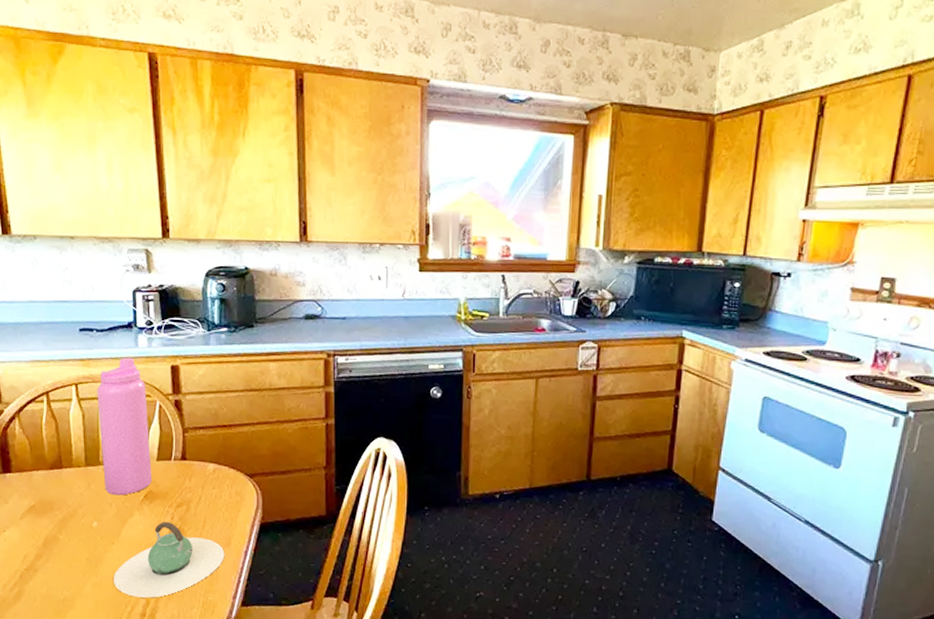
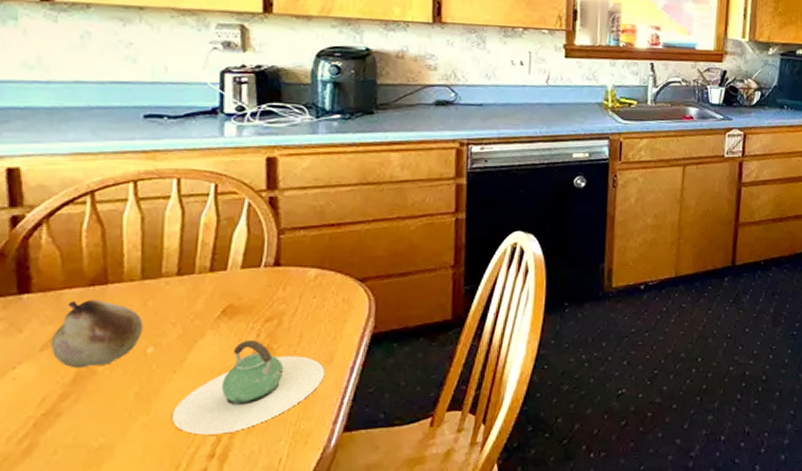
fruit: none [27,480,89,535] -> present [51,300,143,369]
water bottle: present [97,357,152,496] -> none [163,148,234,313]

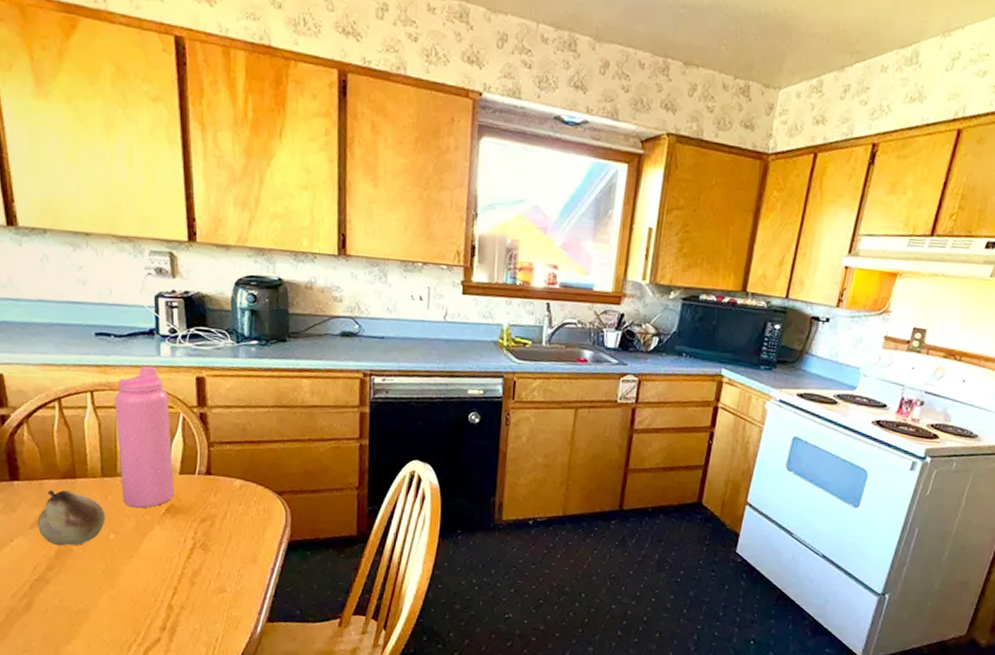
water bottle: none [163,148,234,313] -> present [114,365,175,508]
teapot: present [172,340,325,435] -> none [132,536,251,612]

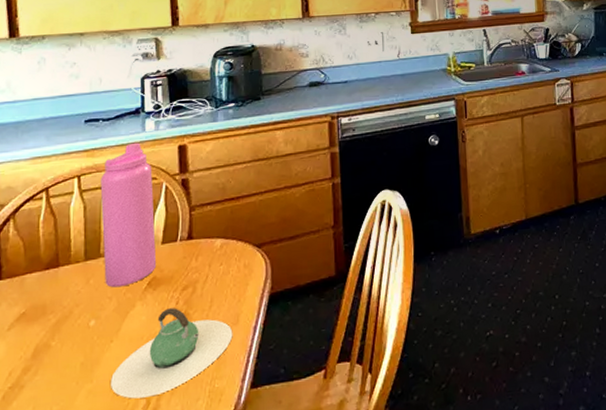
fruit: present [37,490,105,546] -> none [16,281,87,344]
teapot: none [132,536,251,612] -> present [111,308,233,399]

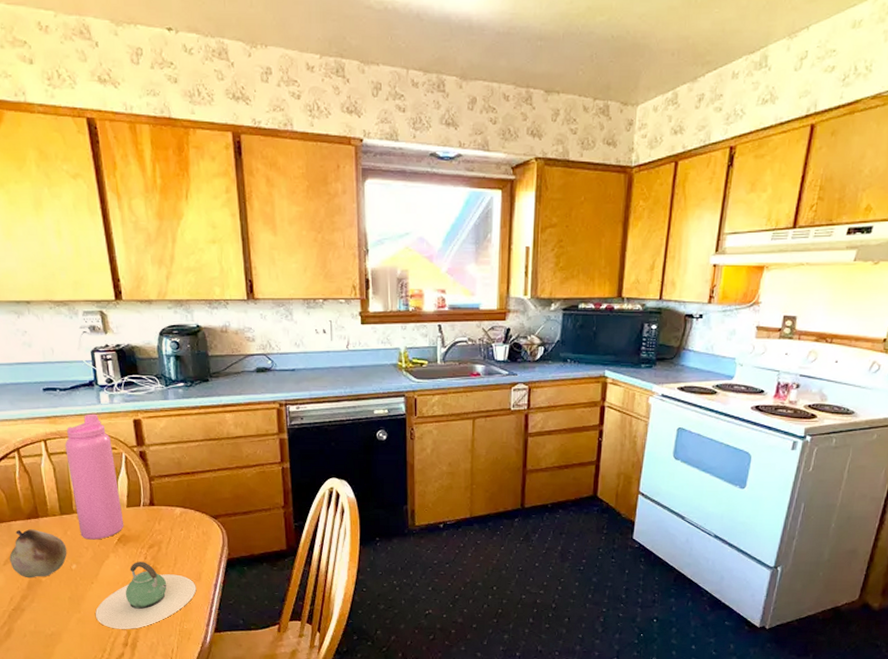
fruit: none [16,281,87,344] -> present [9,529,67,578]

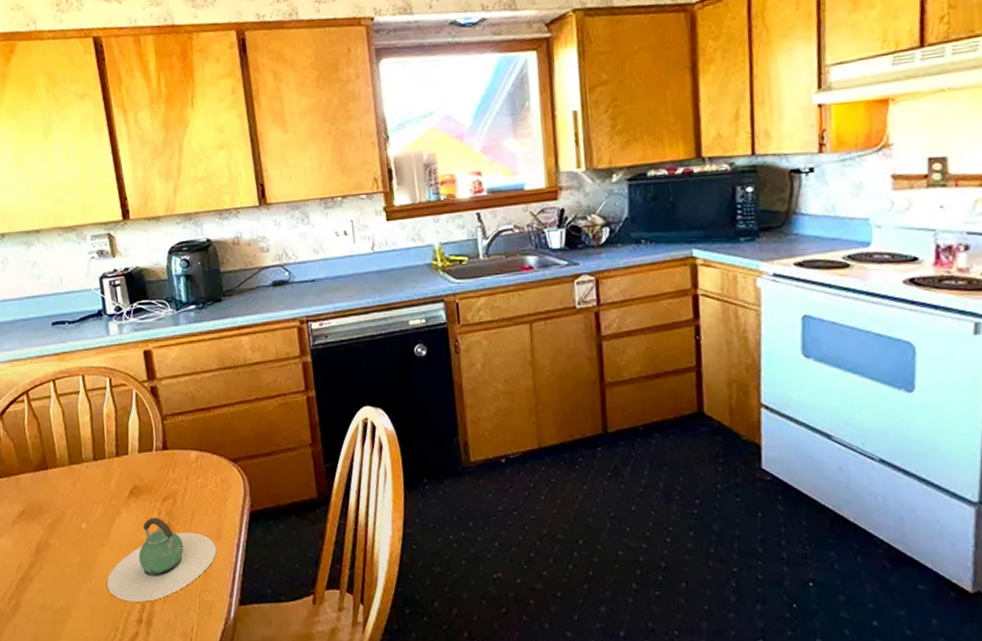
fruit: present [9,529,67,578] -> none [17,483,77,541]
water bottle: present [65,413,124,540] -> none [74,346,136,493]

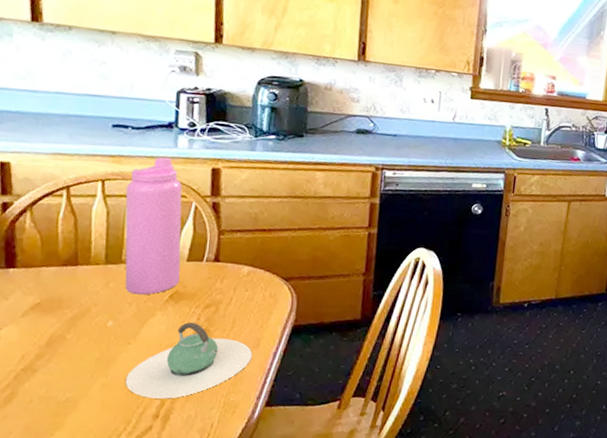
water bottle: none [74,346,136,493] -> present [125,157,183,295]

